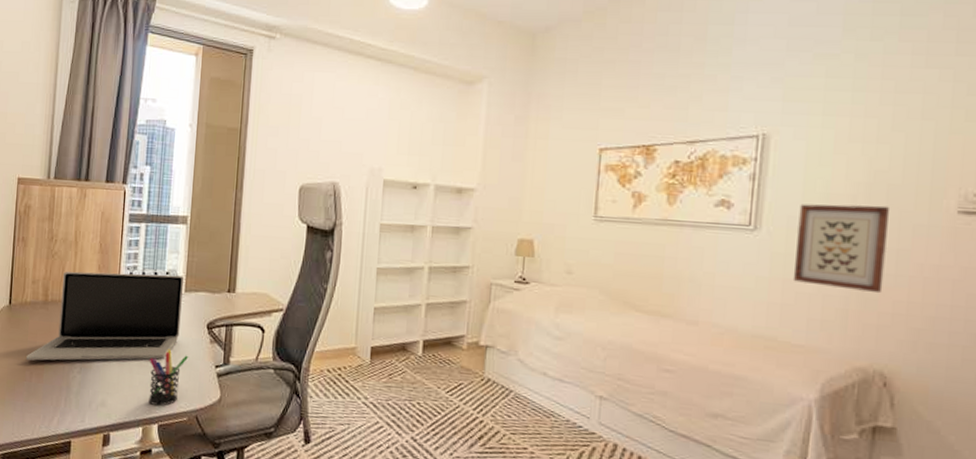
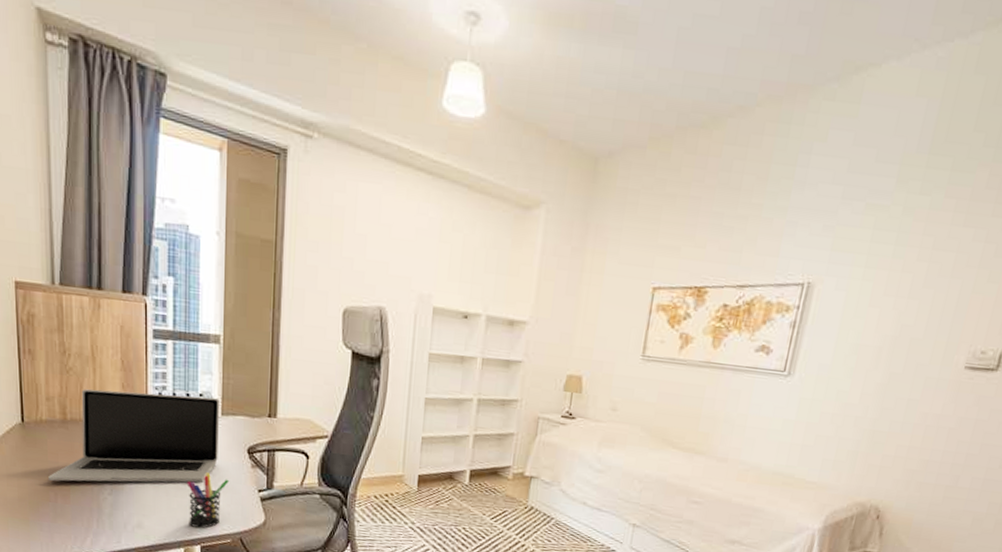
wall art: present [792,204,891,294] -> none [815,353,909,438]

